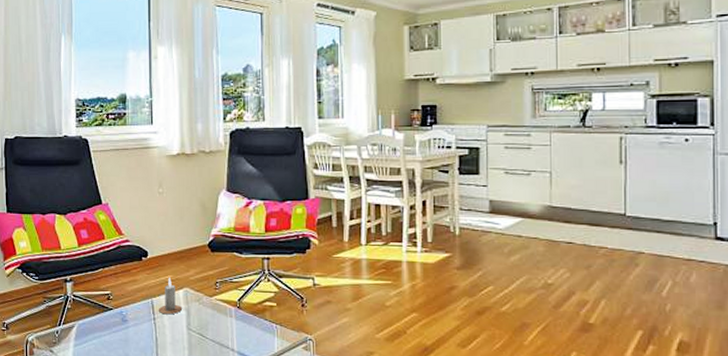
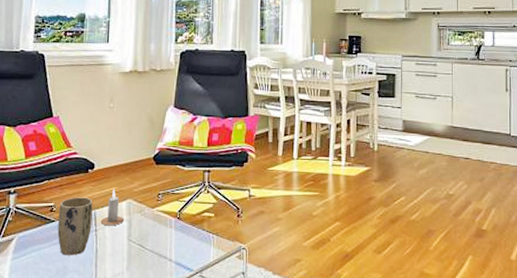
plant pot: none [116,285,150,344] -> present [57,197,93,256]

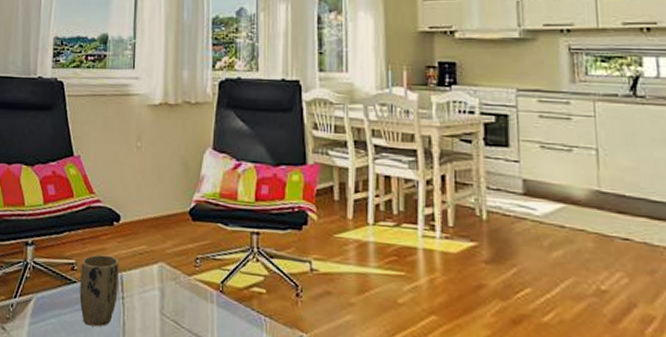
candle: present [101,188,124,226] -> none [129,247,155,294]

